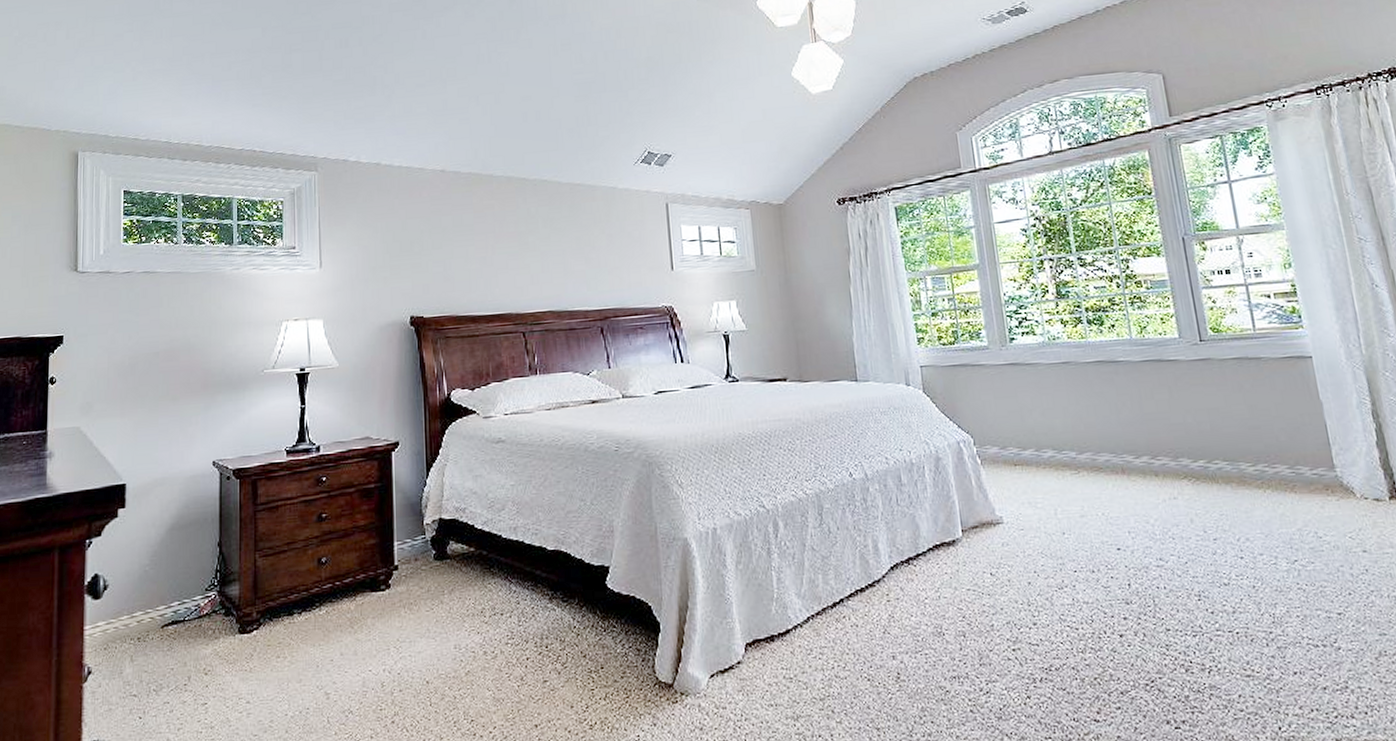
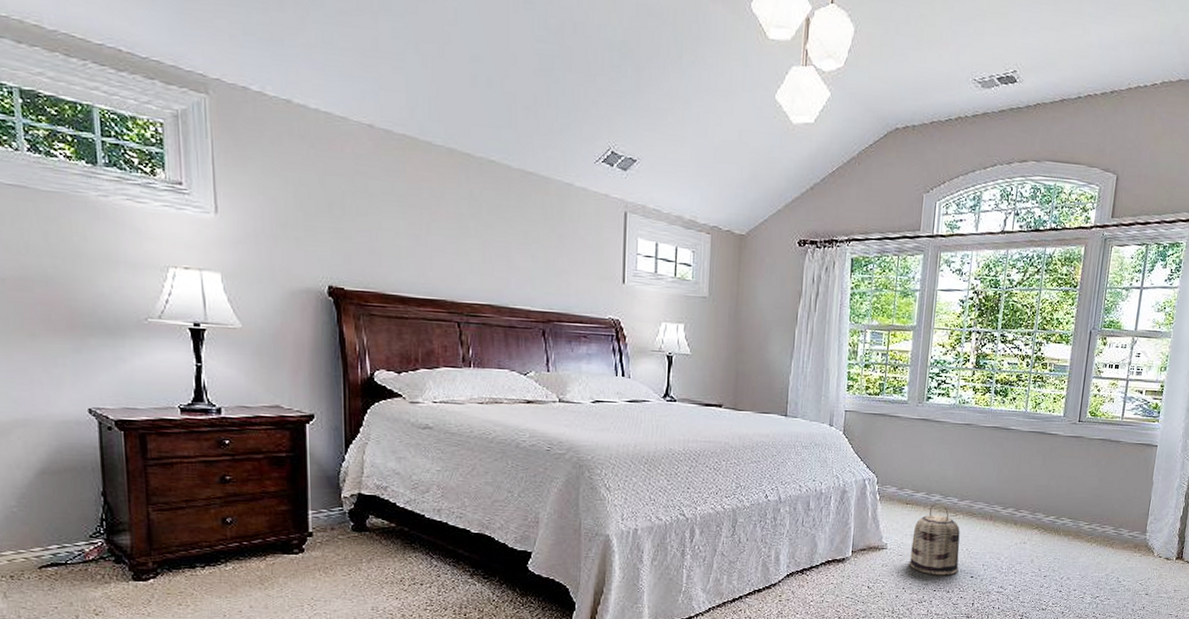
basket: none [1030,460,1099,552] -> present [909,503,960,576]

